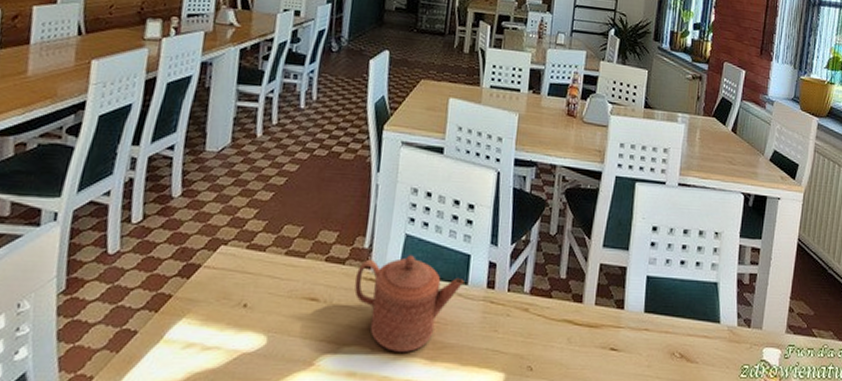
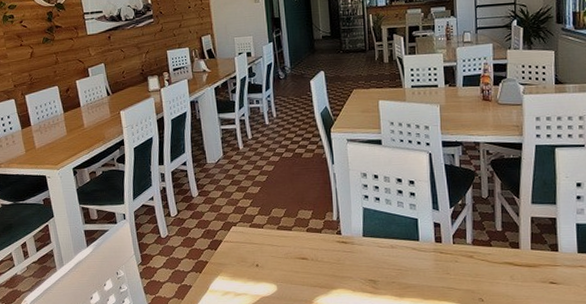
teapot: present [354,255,464,352] -> none [330,223,416,292]

